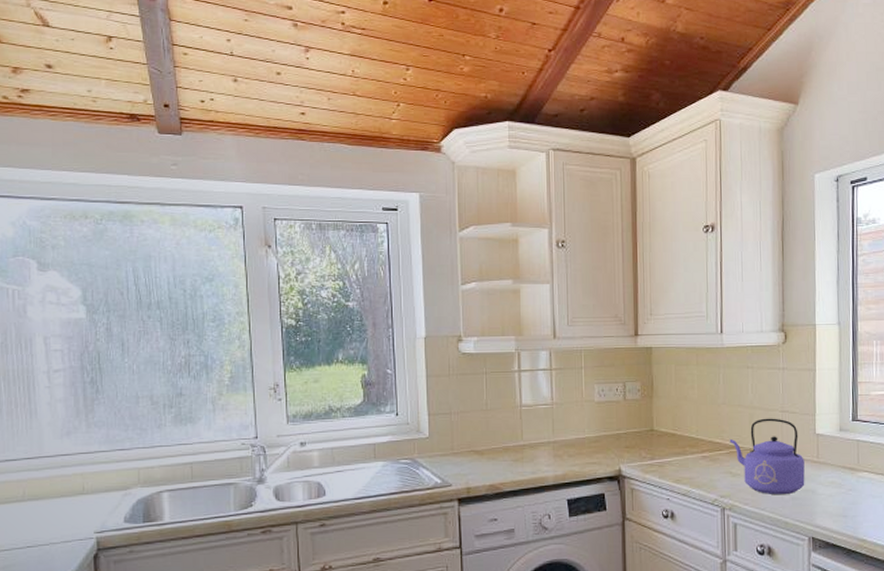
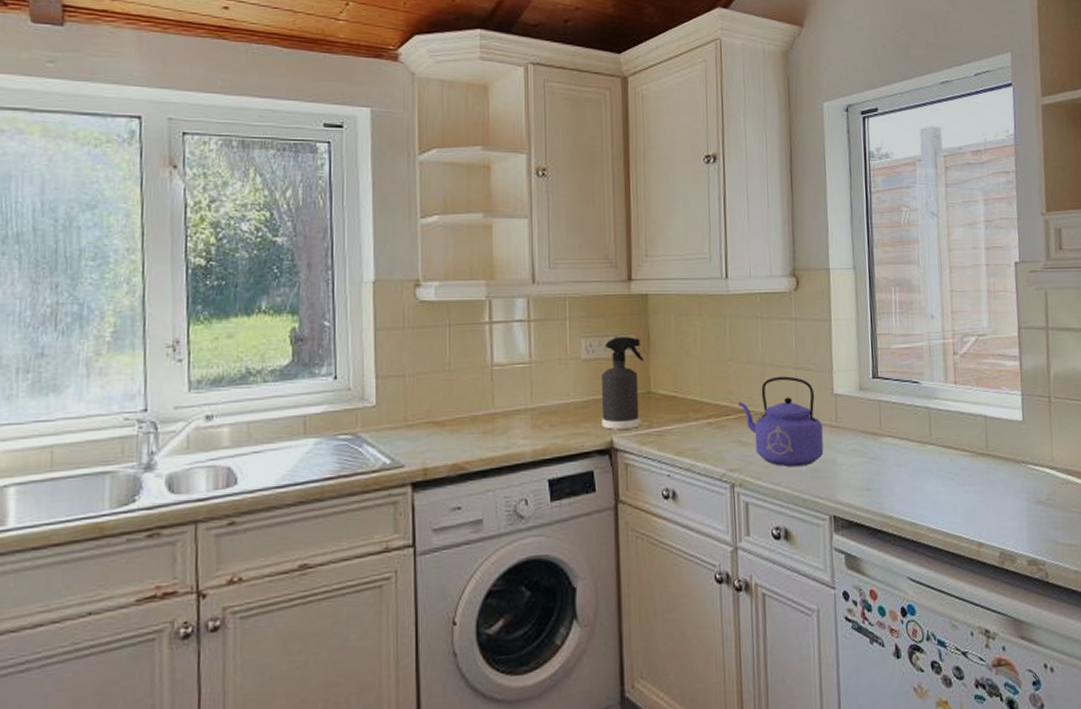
spray bottle: none [611,383,648,460] -> present [600,337,644,430]

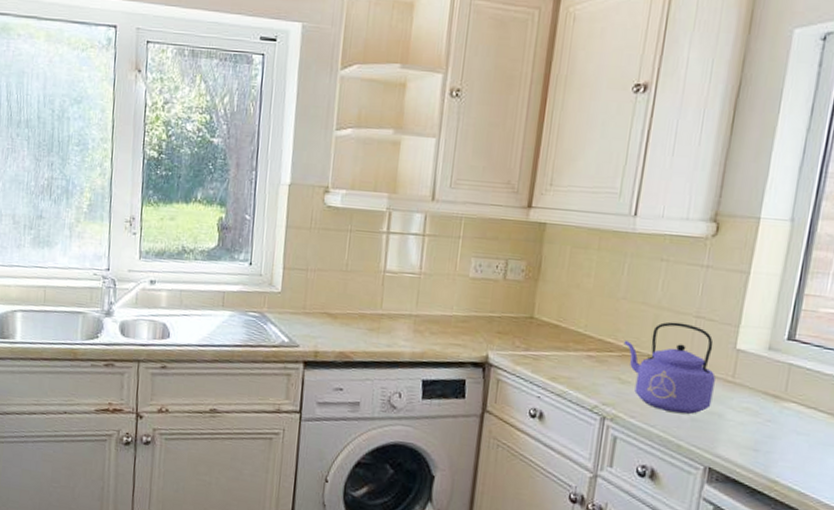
spray bottle: present [600,337,644,430] -> none [480,261,531,349]

